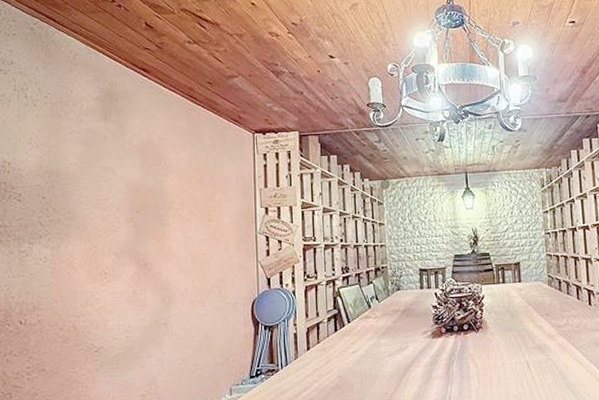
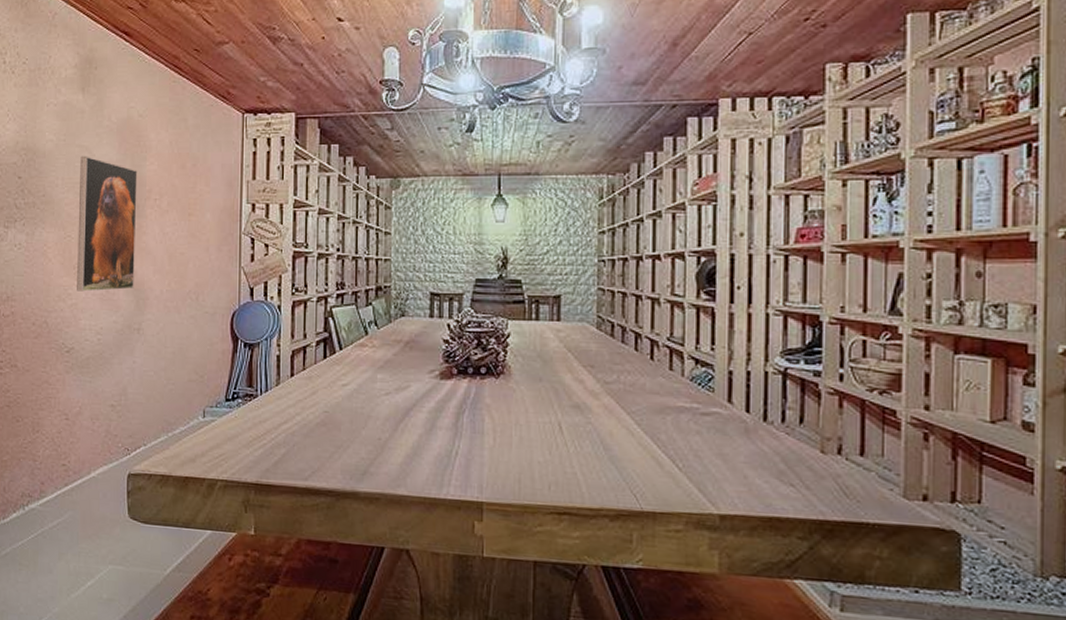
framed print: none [103,175,160,296] -> present [77,155,138,292]

